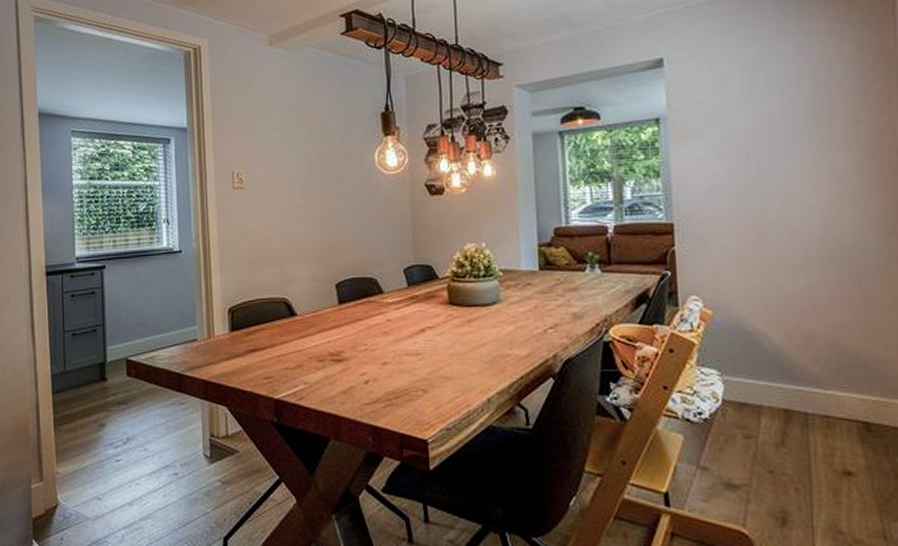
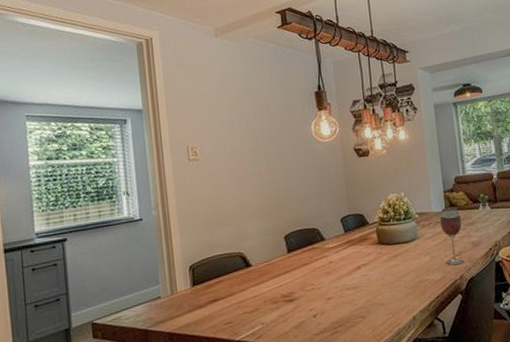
wineglass: none [530,266,561,341] -> present [439,207,465,265]

